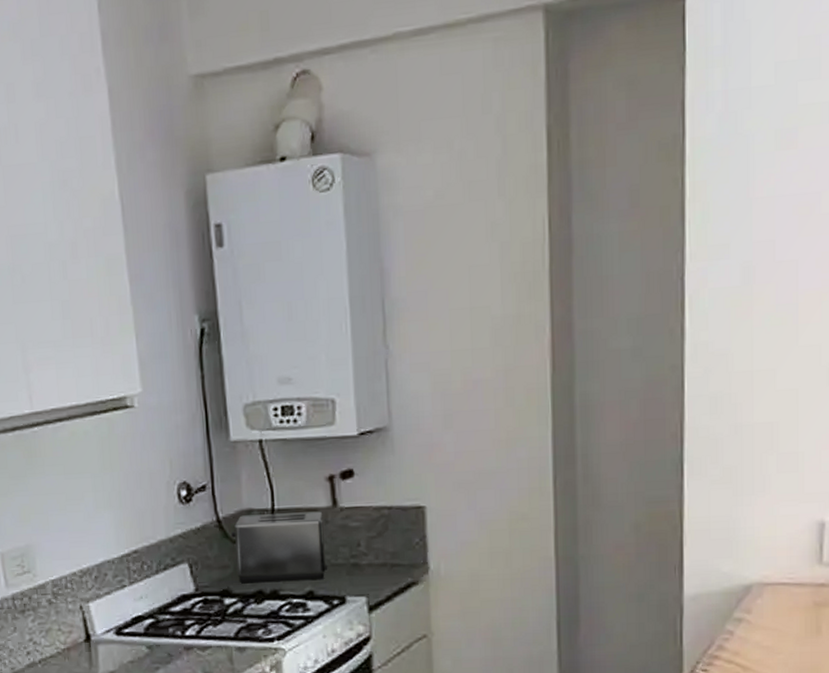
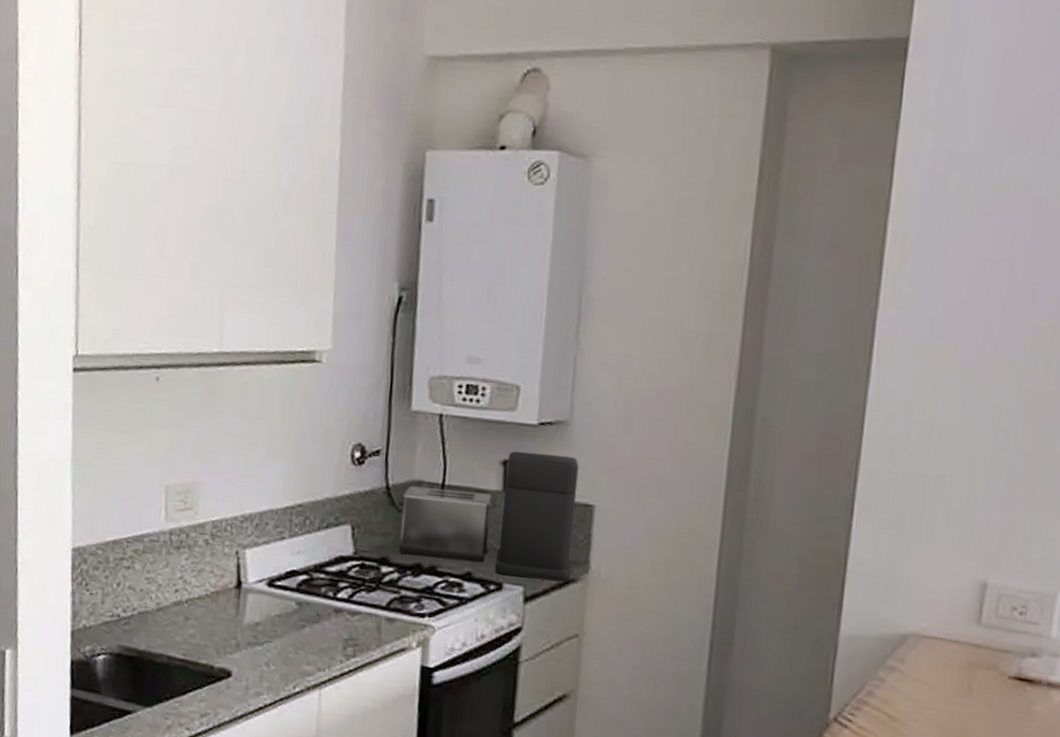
coffee maker: none [333,461,412,589] -> present [494,451,579,582]

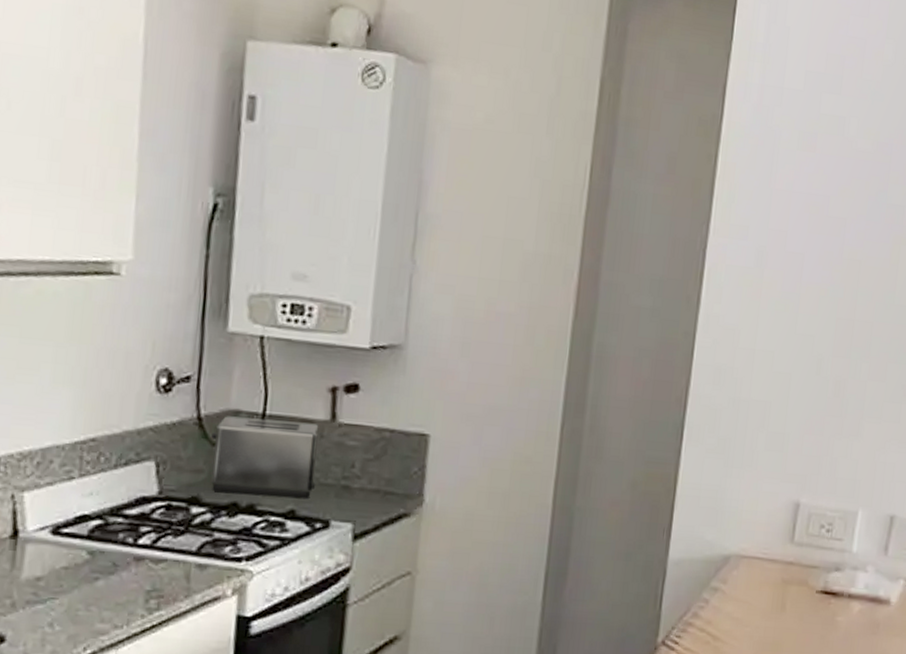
coffee maker: present [494,451,579,582] -> none [320,377,414,517]

